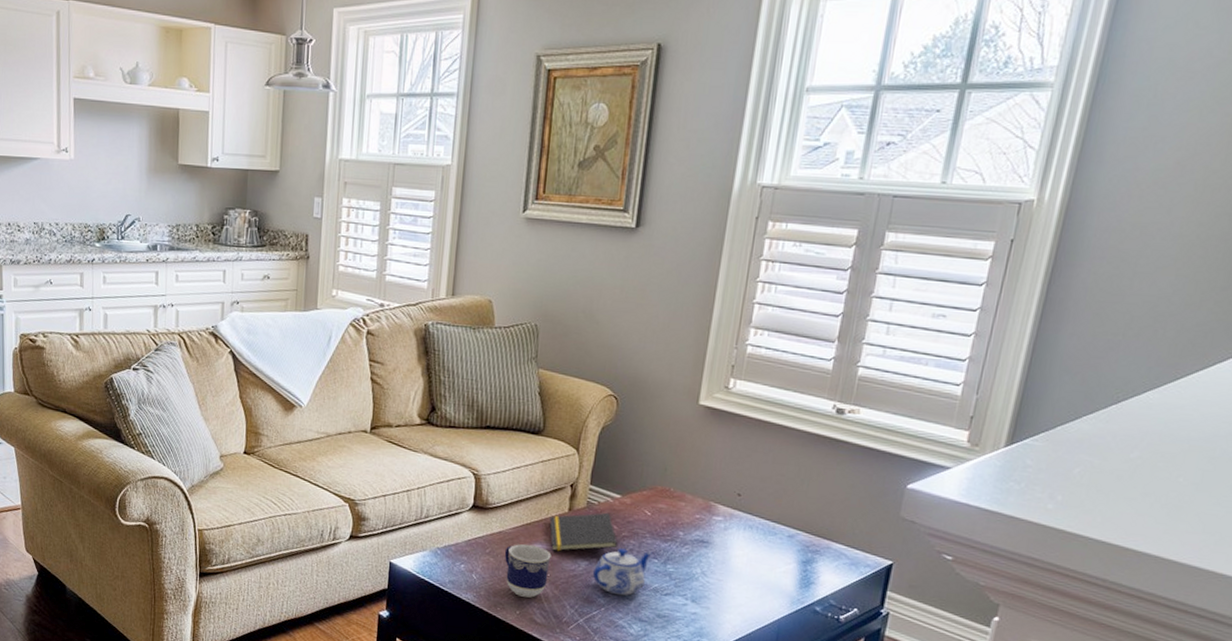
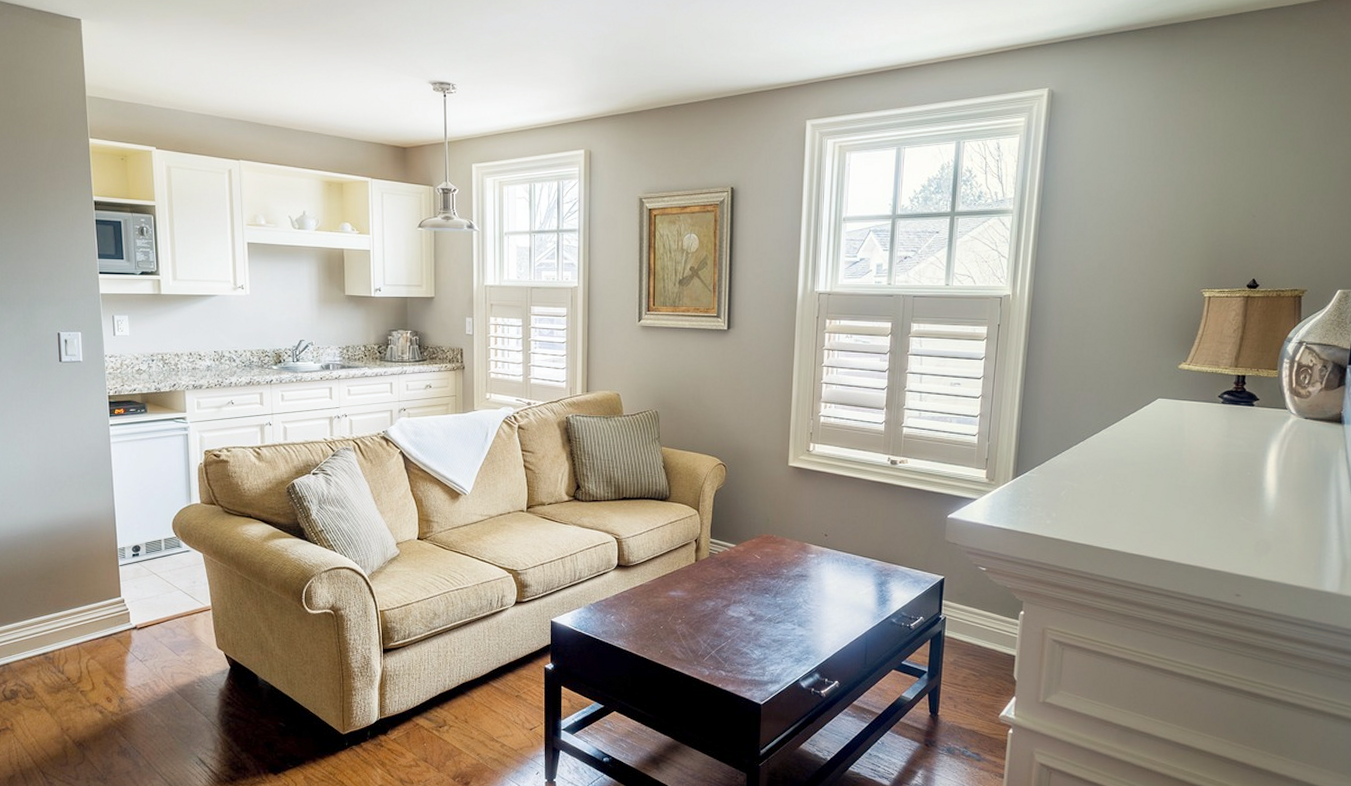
cup: present [504,544,552,598] -> none [646,593,685,638]
notepad: present [549,512,618,552] -> none [681,560,737,596]
teapot: present [593,548,652,596] -> none [720,588,764,628]

